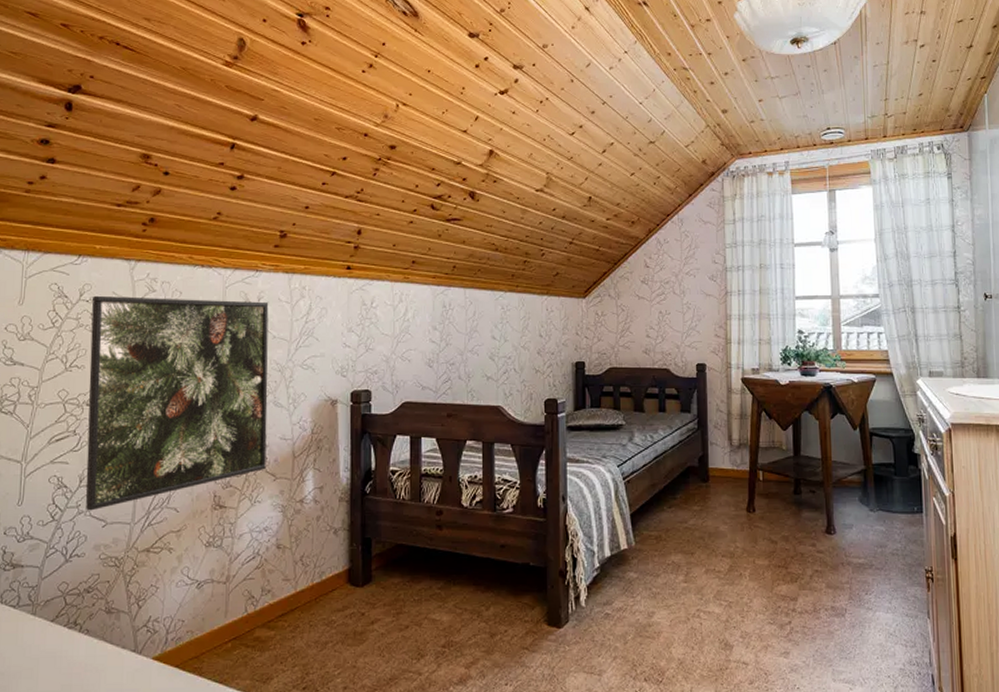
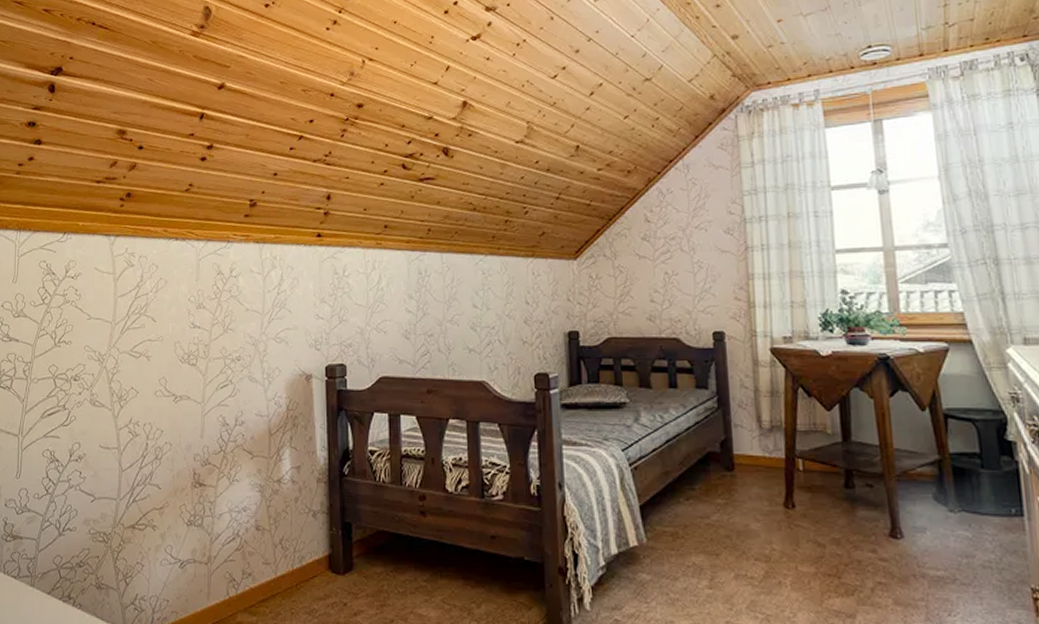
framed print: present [85,295,269,511] -> none [75,271,243,485]

